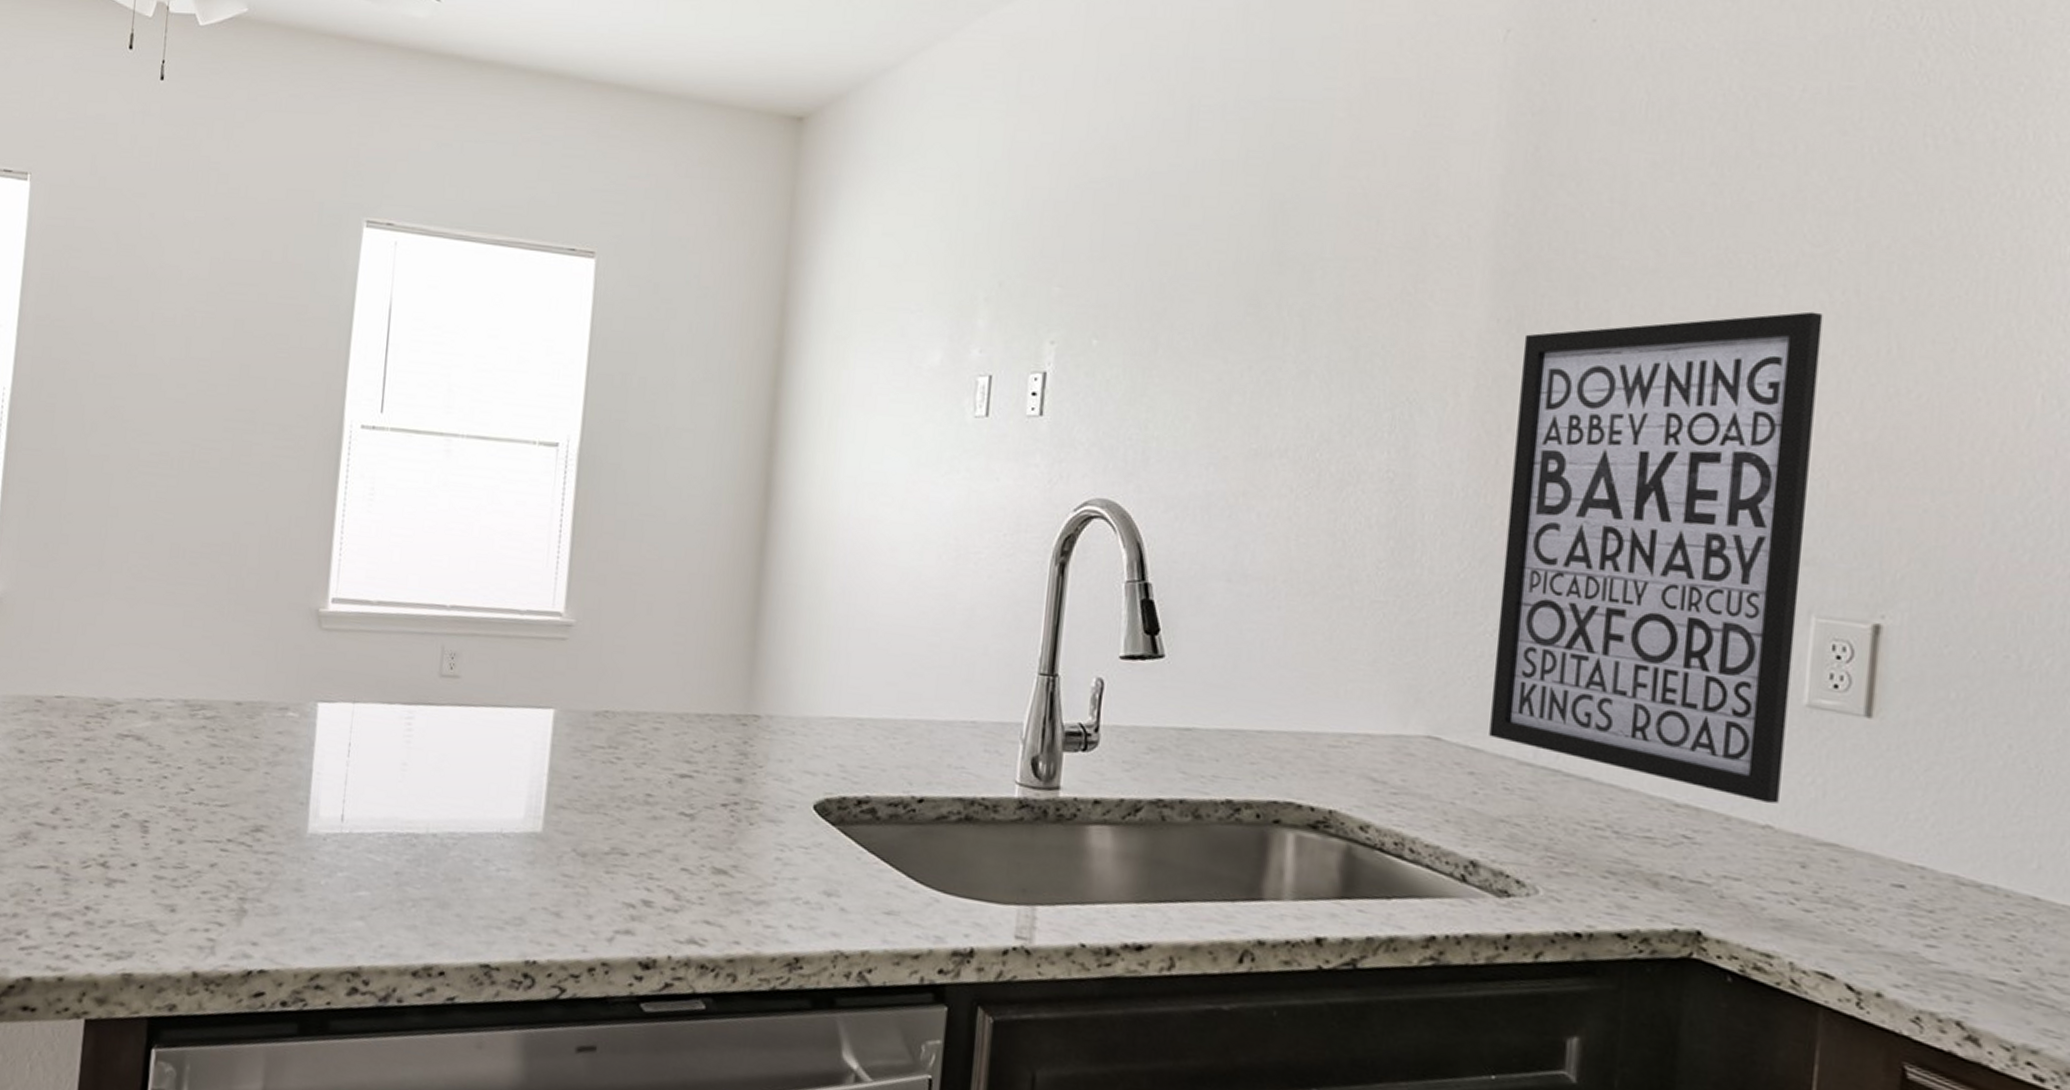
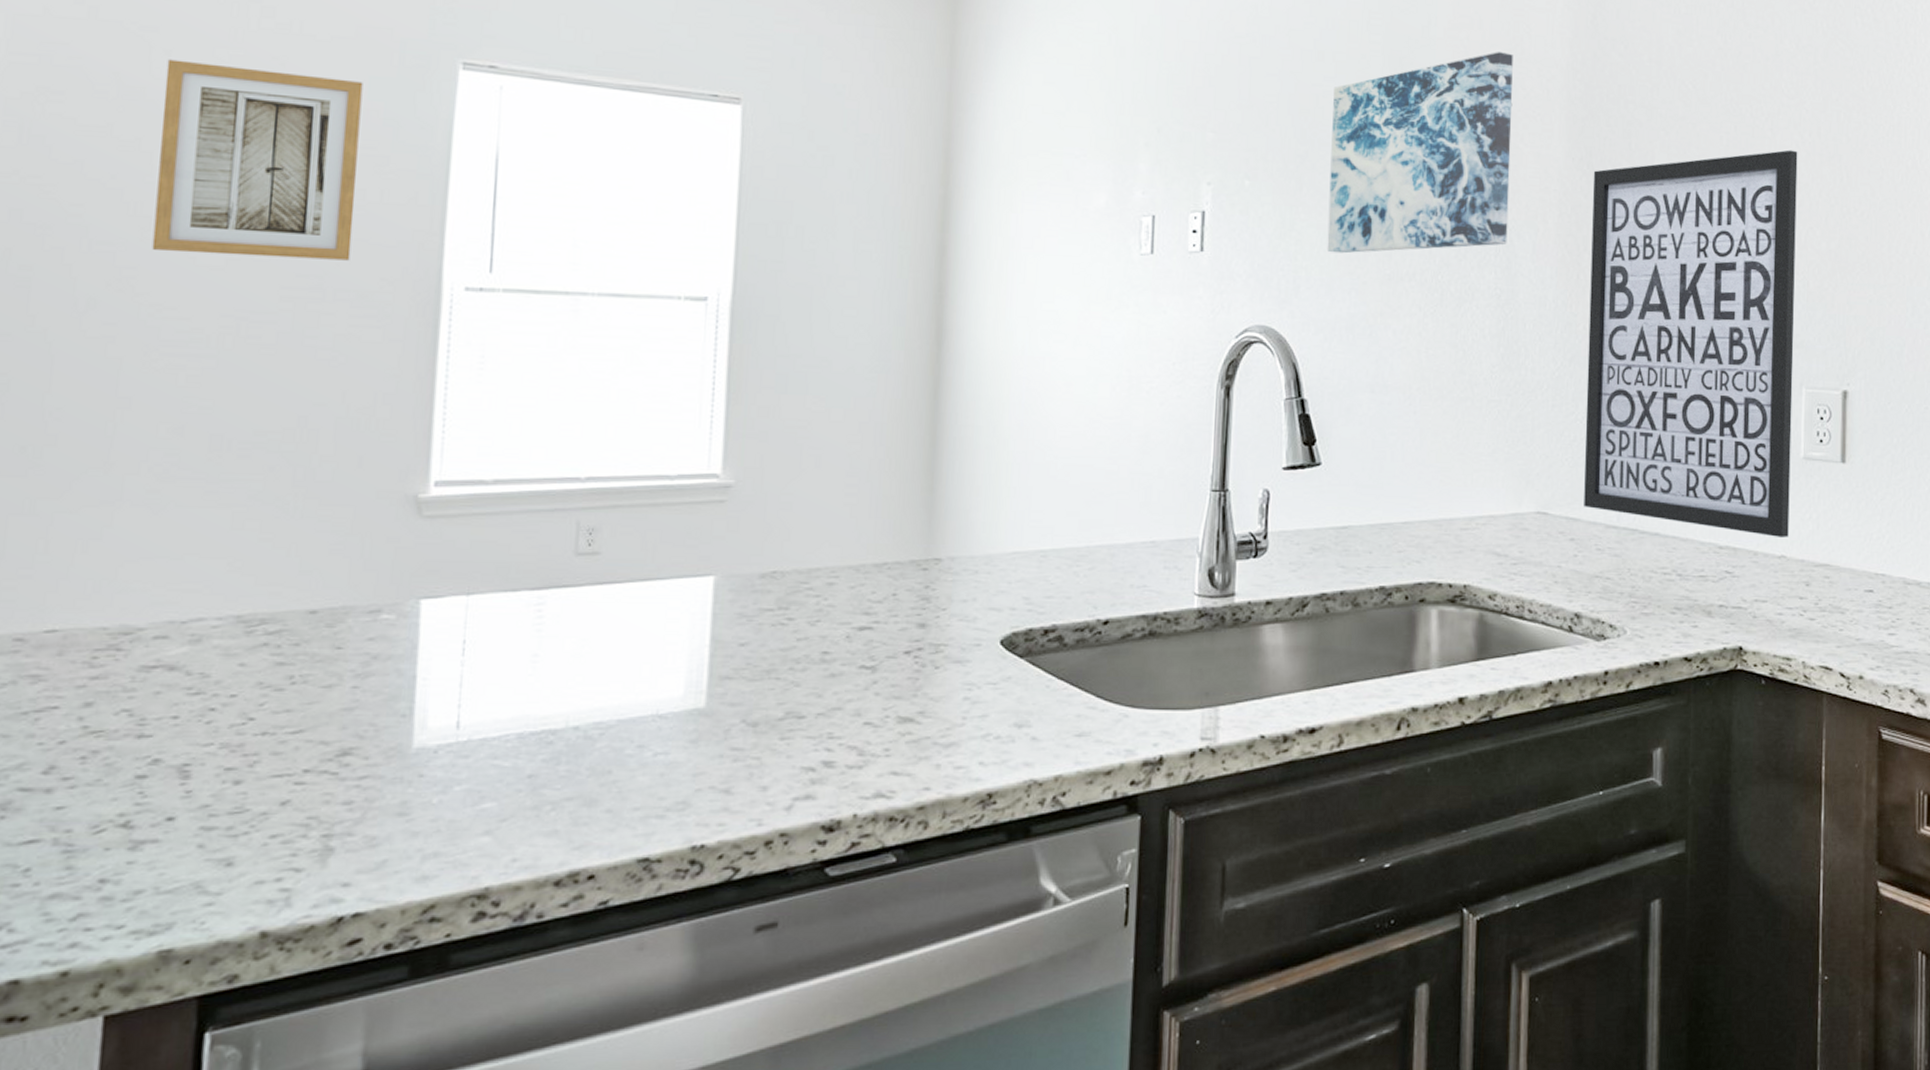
wall art: none [136,221,291,398] -> present [152,59,363,261]
wall art: none [1183,193,1426,424] -> present [1327,52,1513,254]

